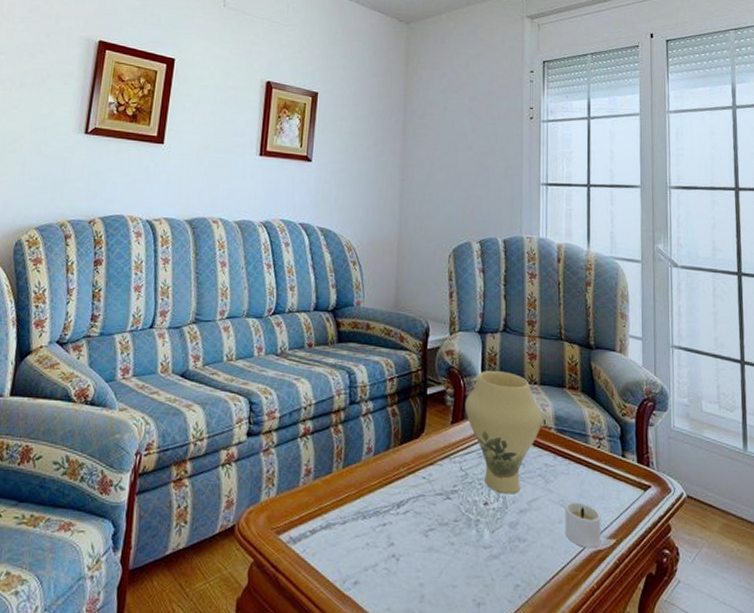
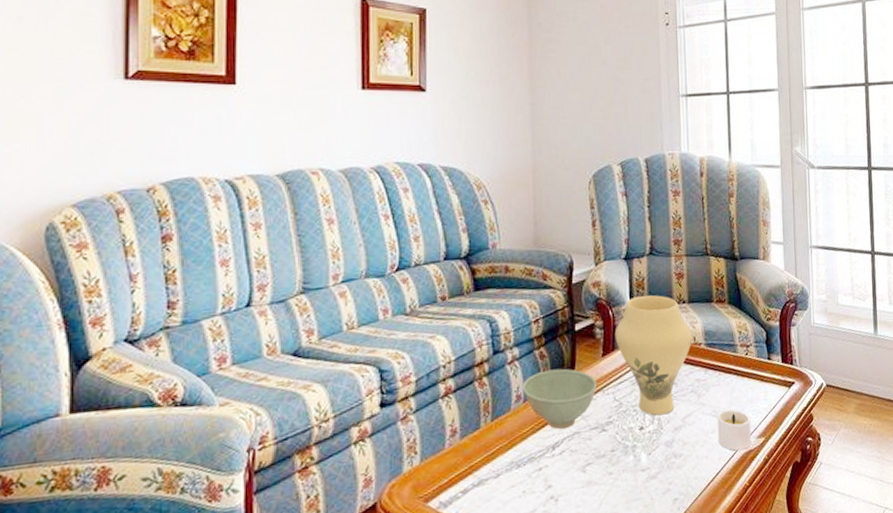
bowl: none [373,428,445,488] -> present [521,368,597,429]

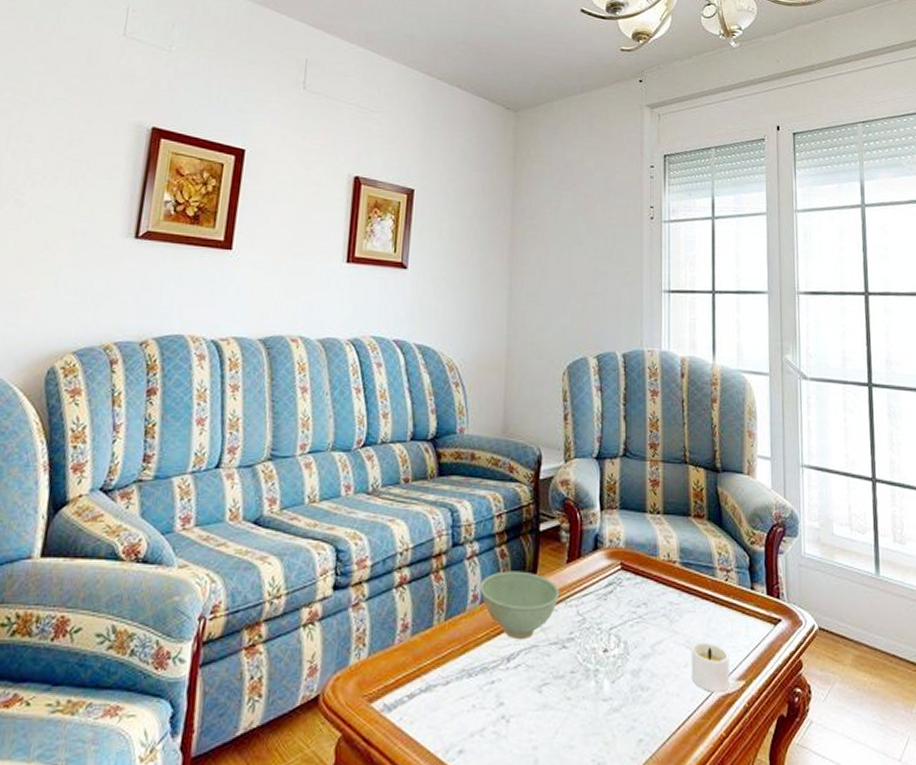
vase: present [614,295,693,416] -> none [581,500,667,638]

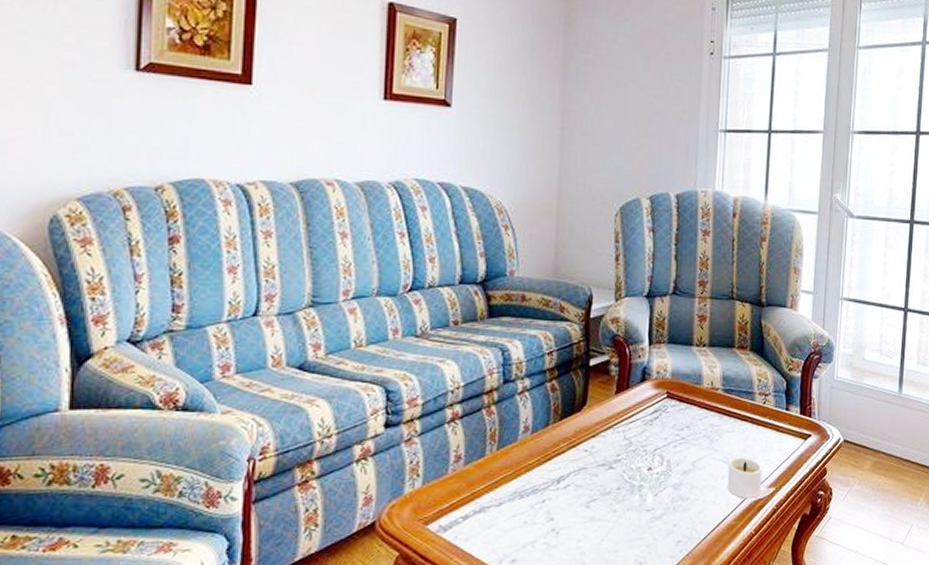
bowl: present [479,571,560,639] -> none [530,403,608,463]

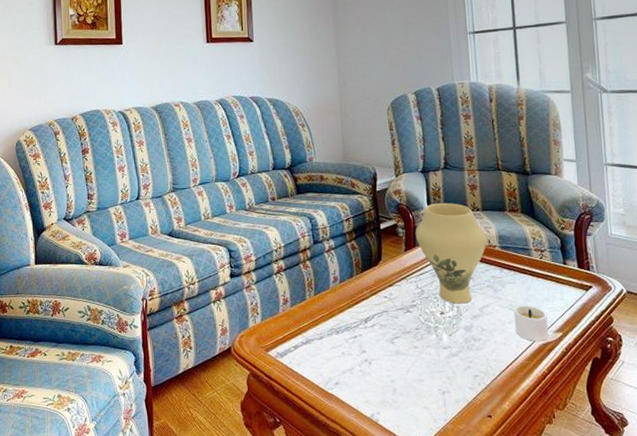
vase: none [630,335,711,458] -> present [415,202,488,304]

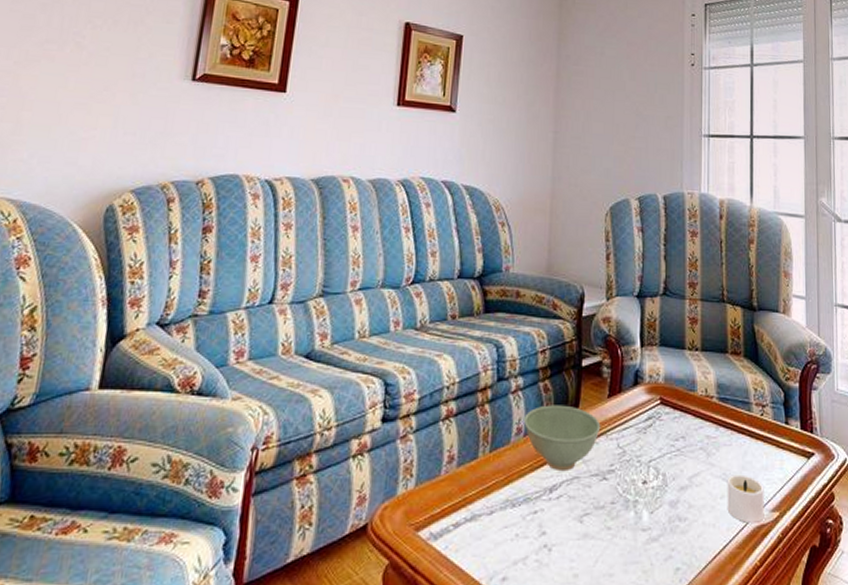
bowl: none [337,259,401,307] -> present [523,405,601,470]
vase: present [415,202,488,304] -> none [622,337,704,471]

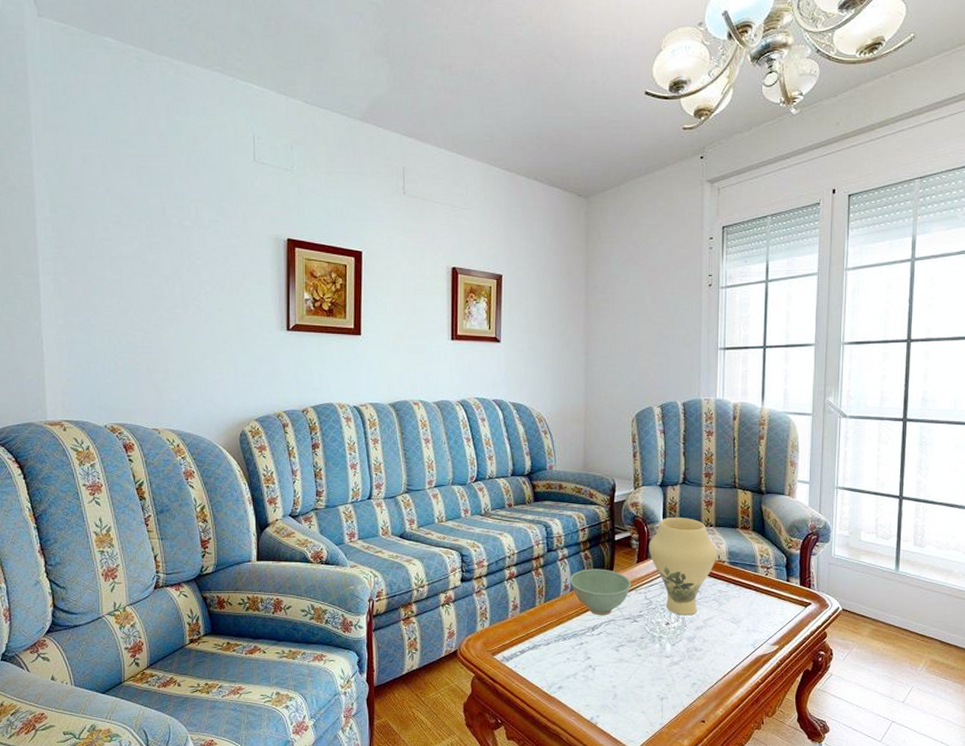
vase: none [622,337,704,471] -> present [648,517,718,616]
candle: present [727,474,765,524] -> none [735,618,767,654]

